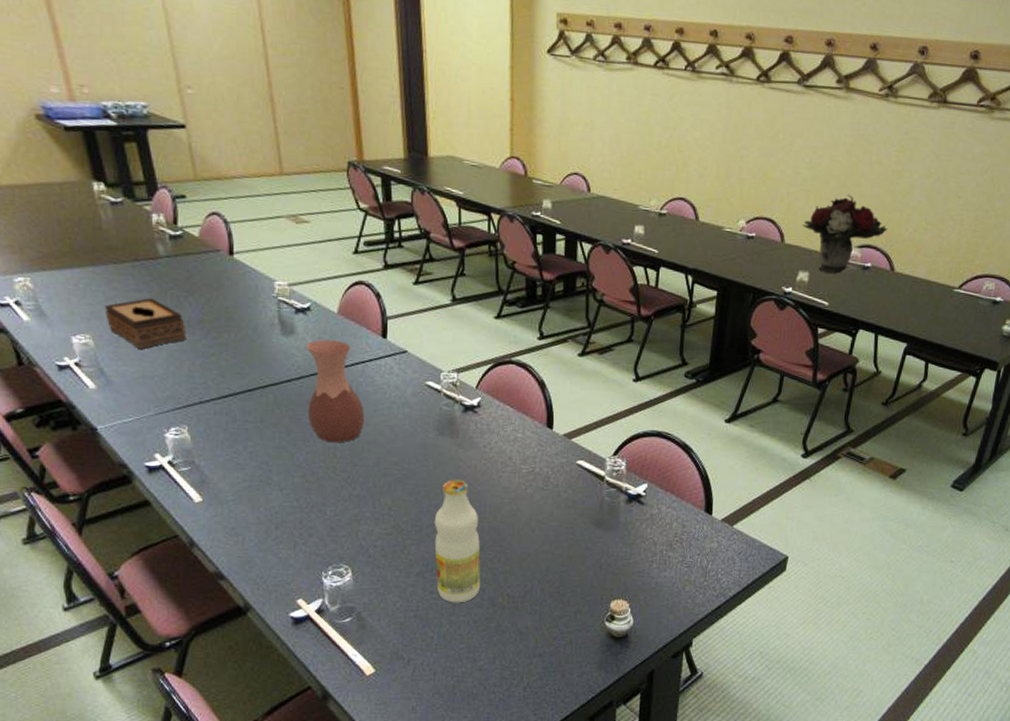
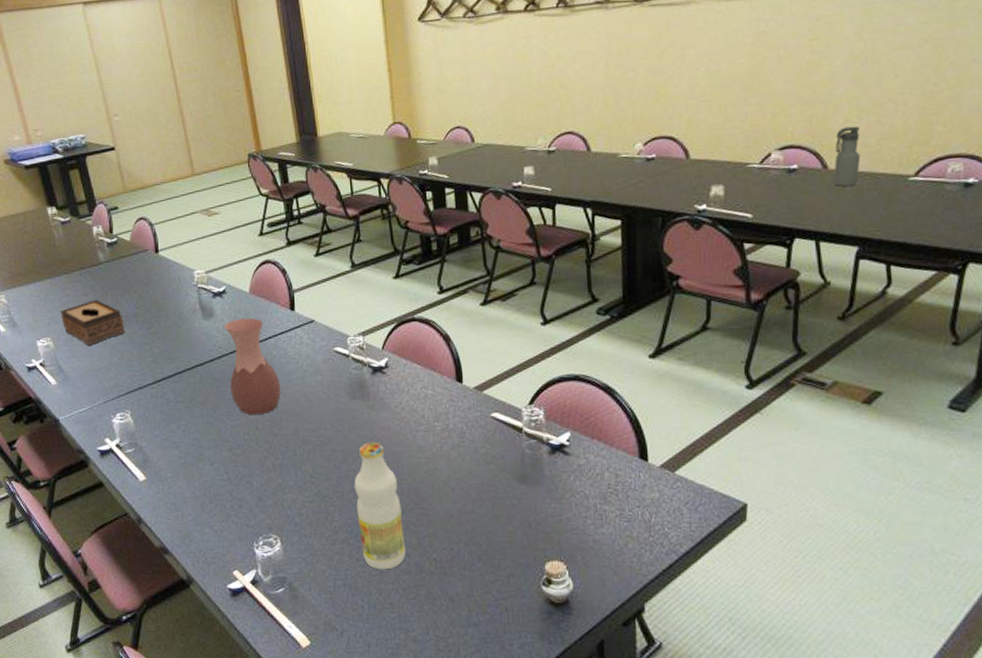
flower arrangement: present [802,195,888,274] -> none [707,96,812,183]
water bottle: none [896,236,925,289] -> present [833,126,861,187]

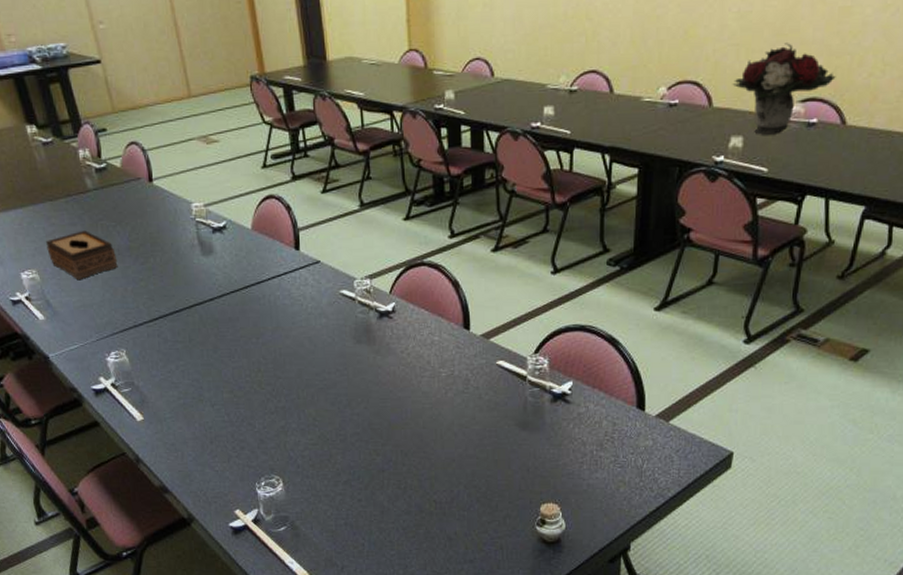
vase: present [224,317,281,415] -> none [225,256,285,357]
beverage bottle: present [354,442,406,570] -> none [357,387,407,510]
flower arrangement: none [707,96,812,183] -> present [732,43,836,135]
water bottle: present [833,126,861,187] -> none [849,80,883,144]

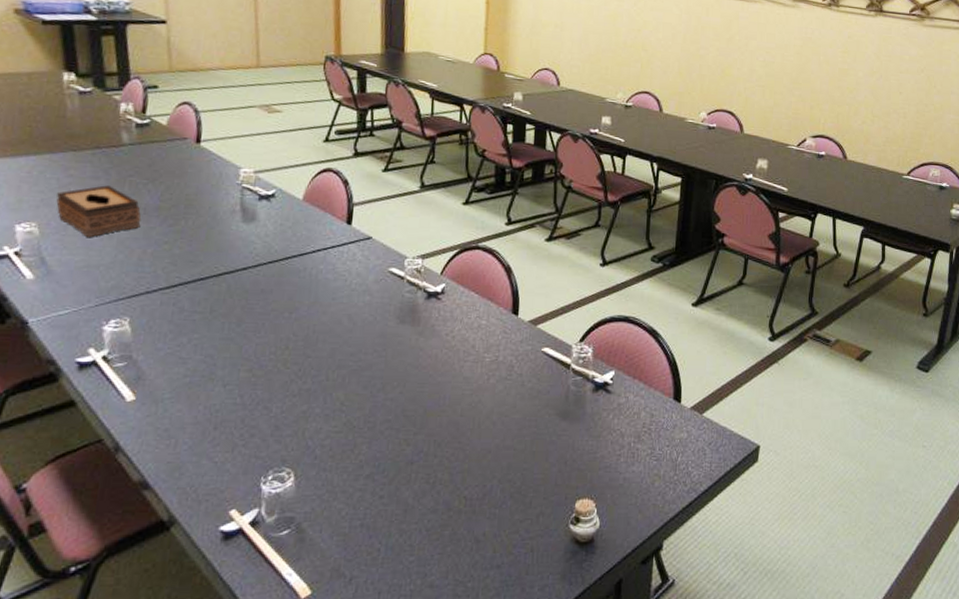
flower arrangement: present [732,43,836,135] -> none [759,90,838,161]

